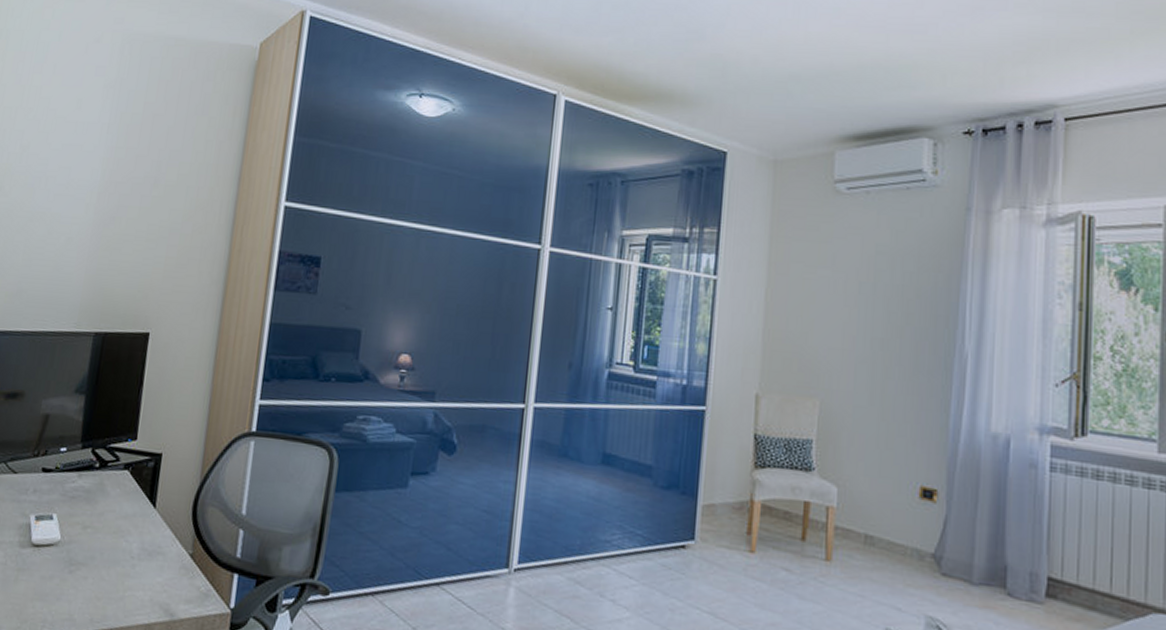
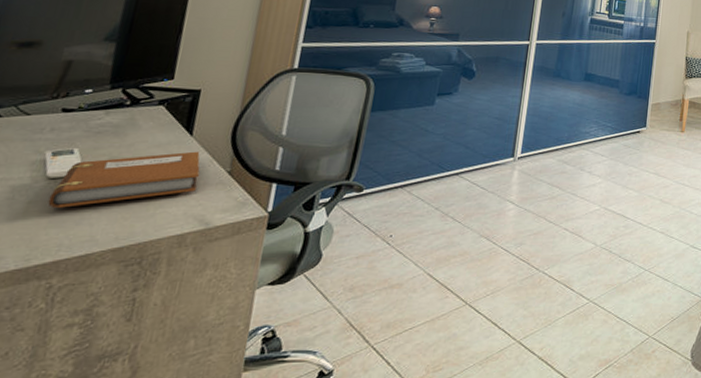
notebook: none [33,526,164,580] -> present [48,151,200,208]

